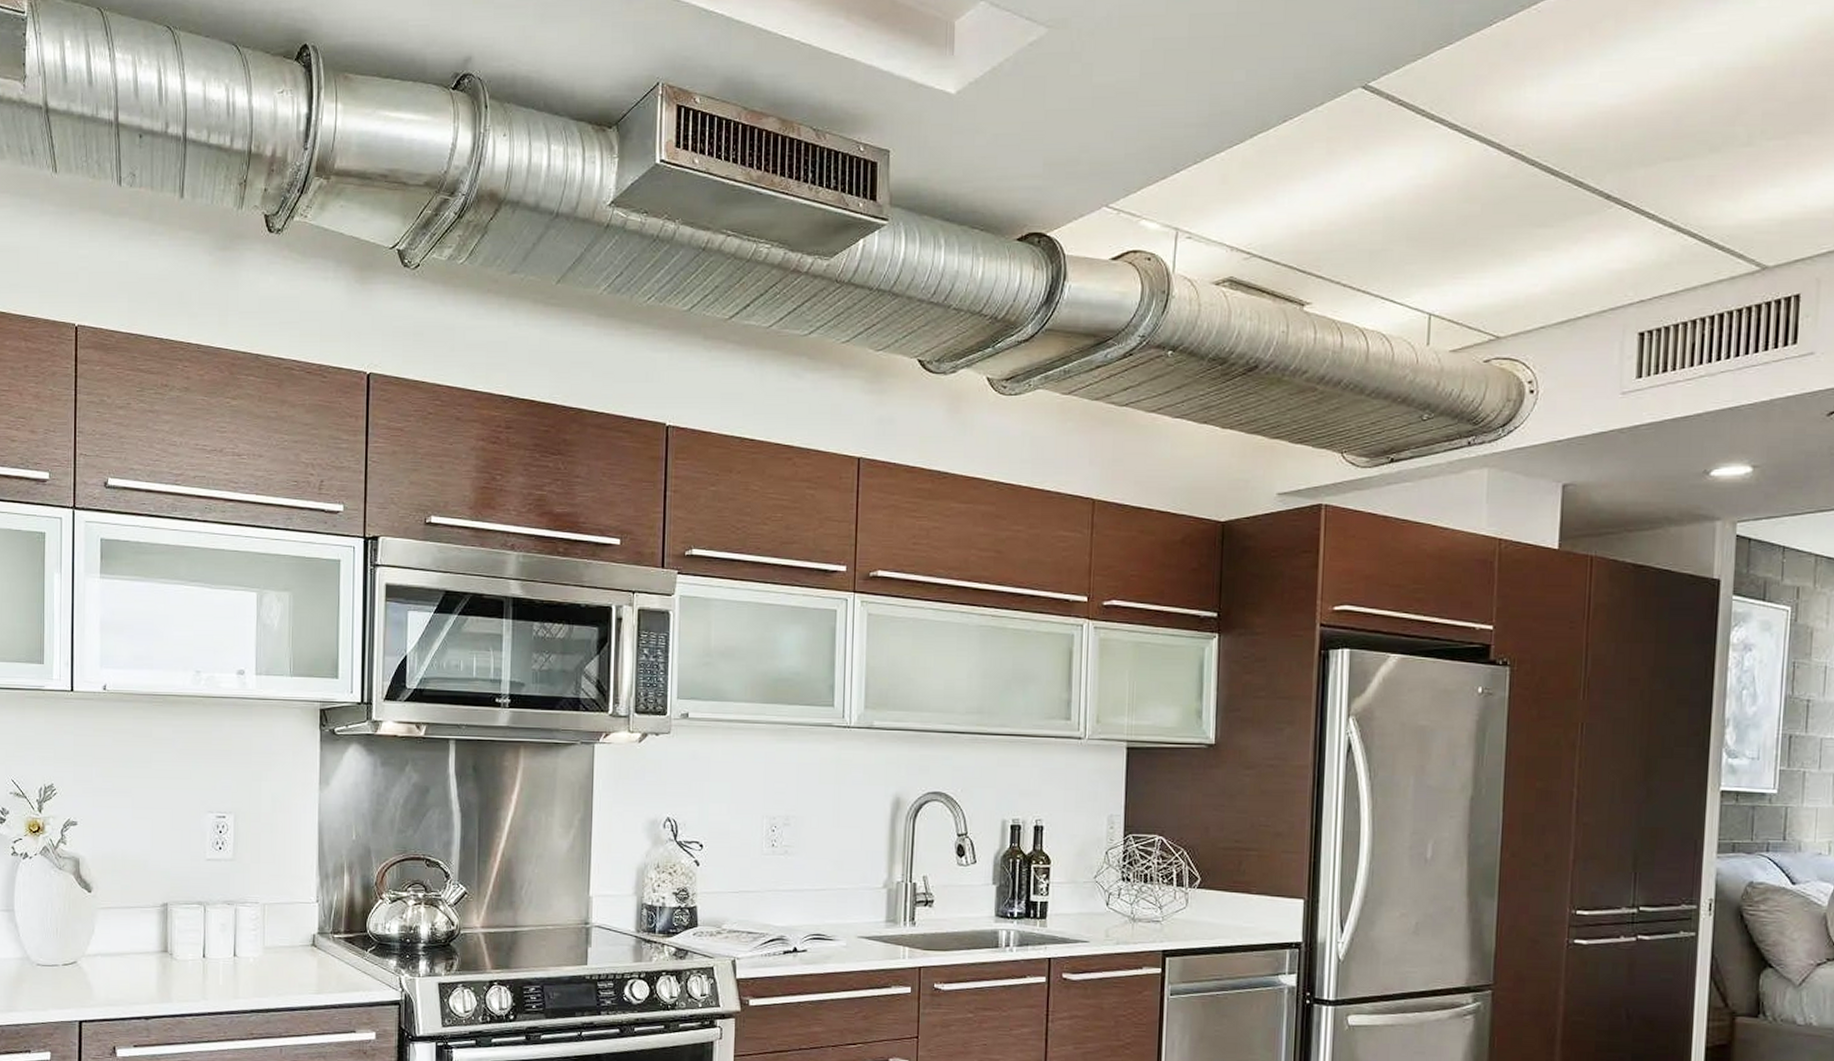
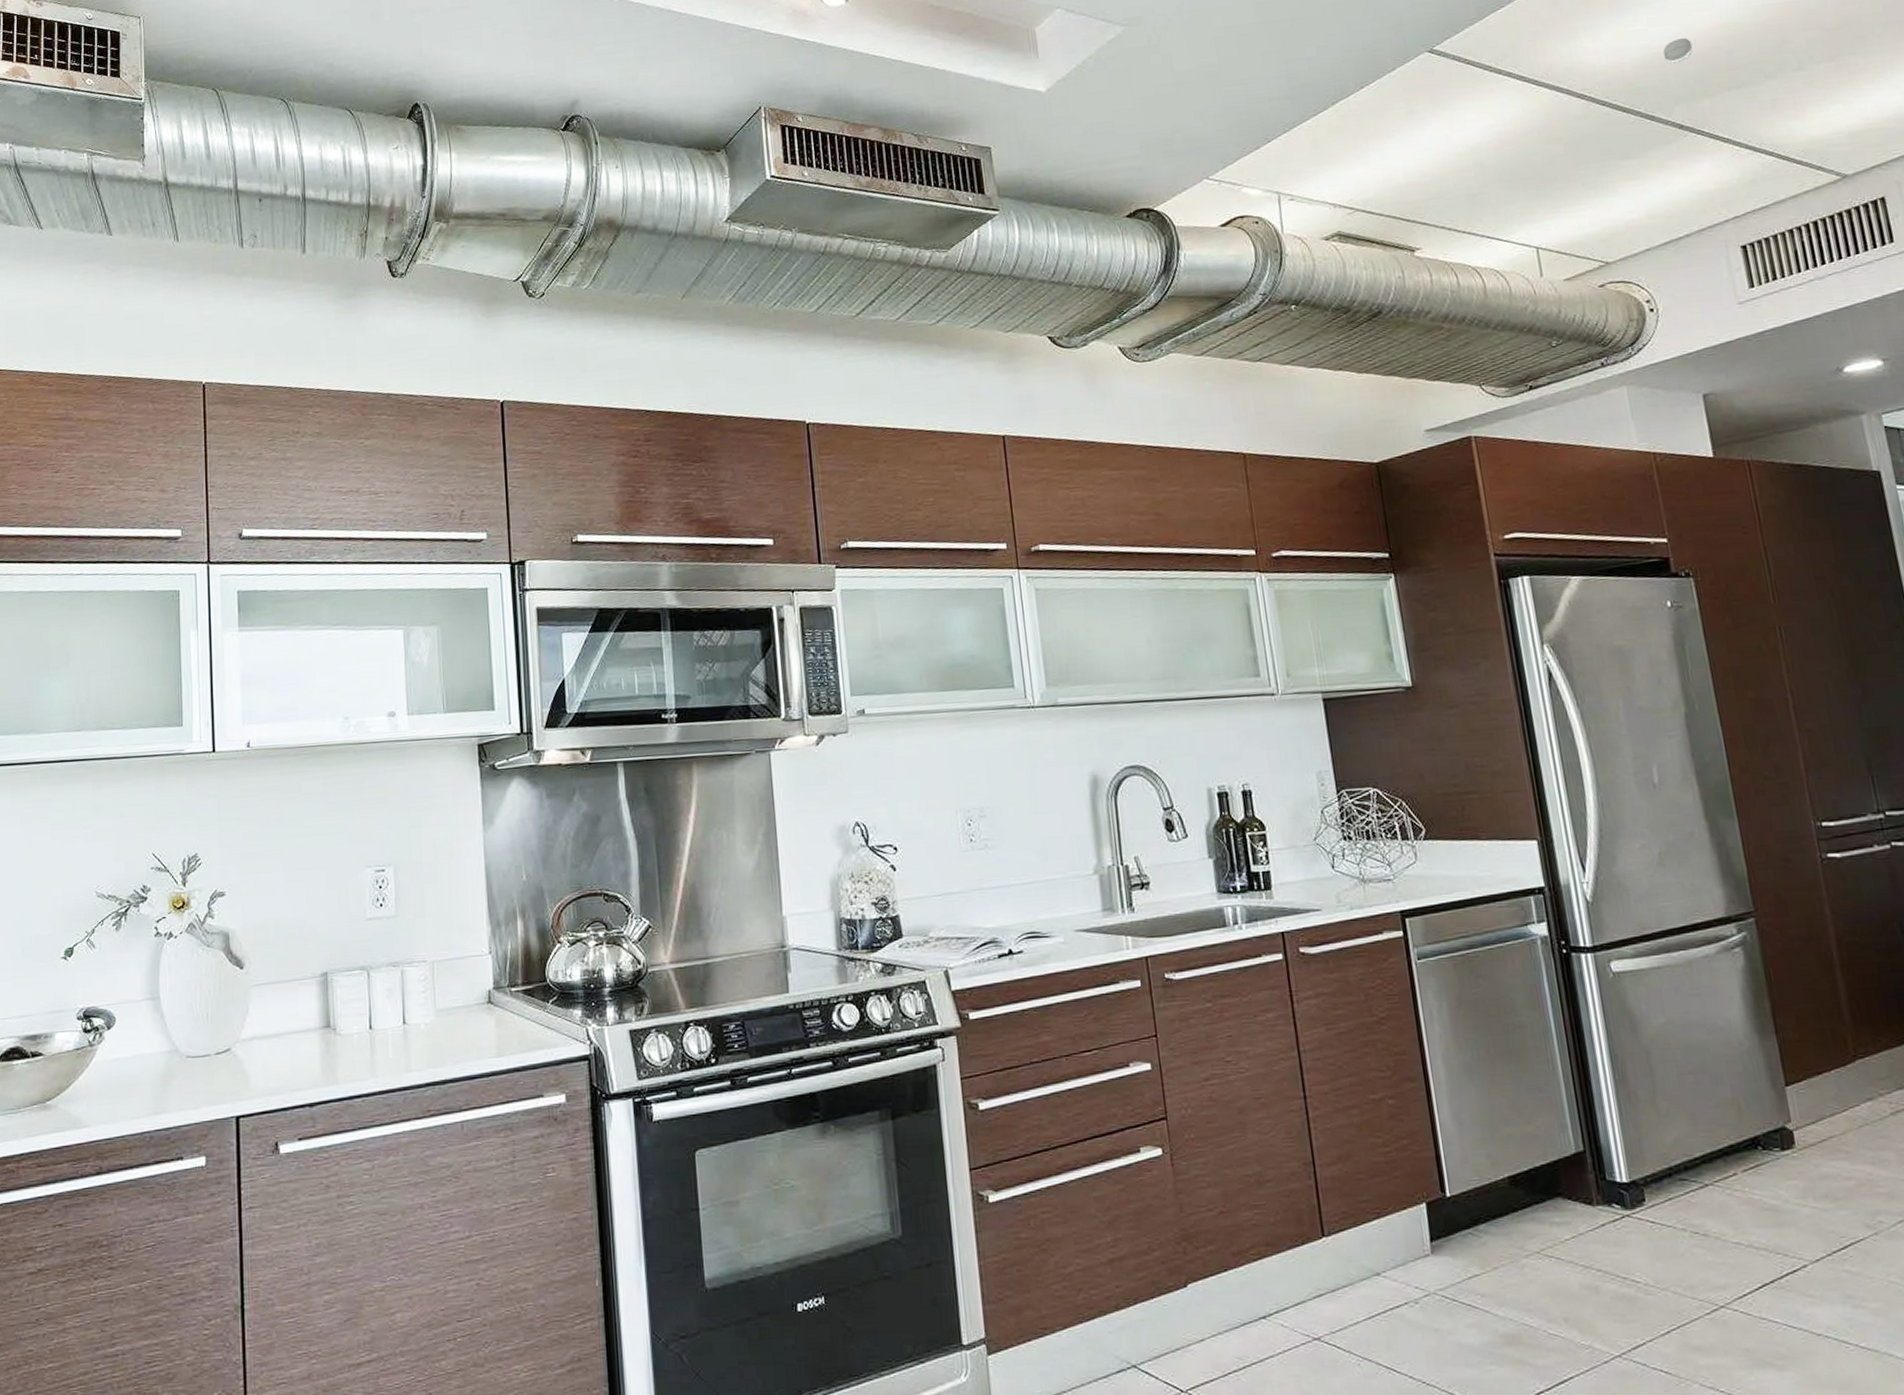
smoke detector: none [1608,98,1642,127] -> present [1663,38,1693,65]

